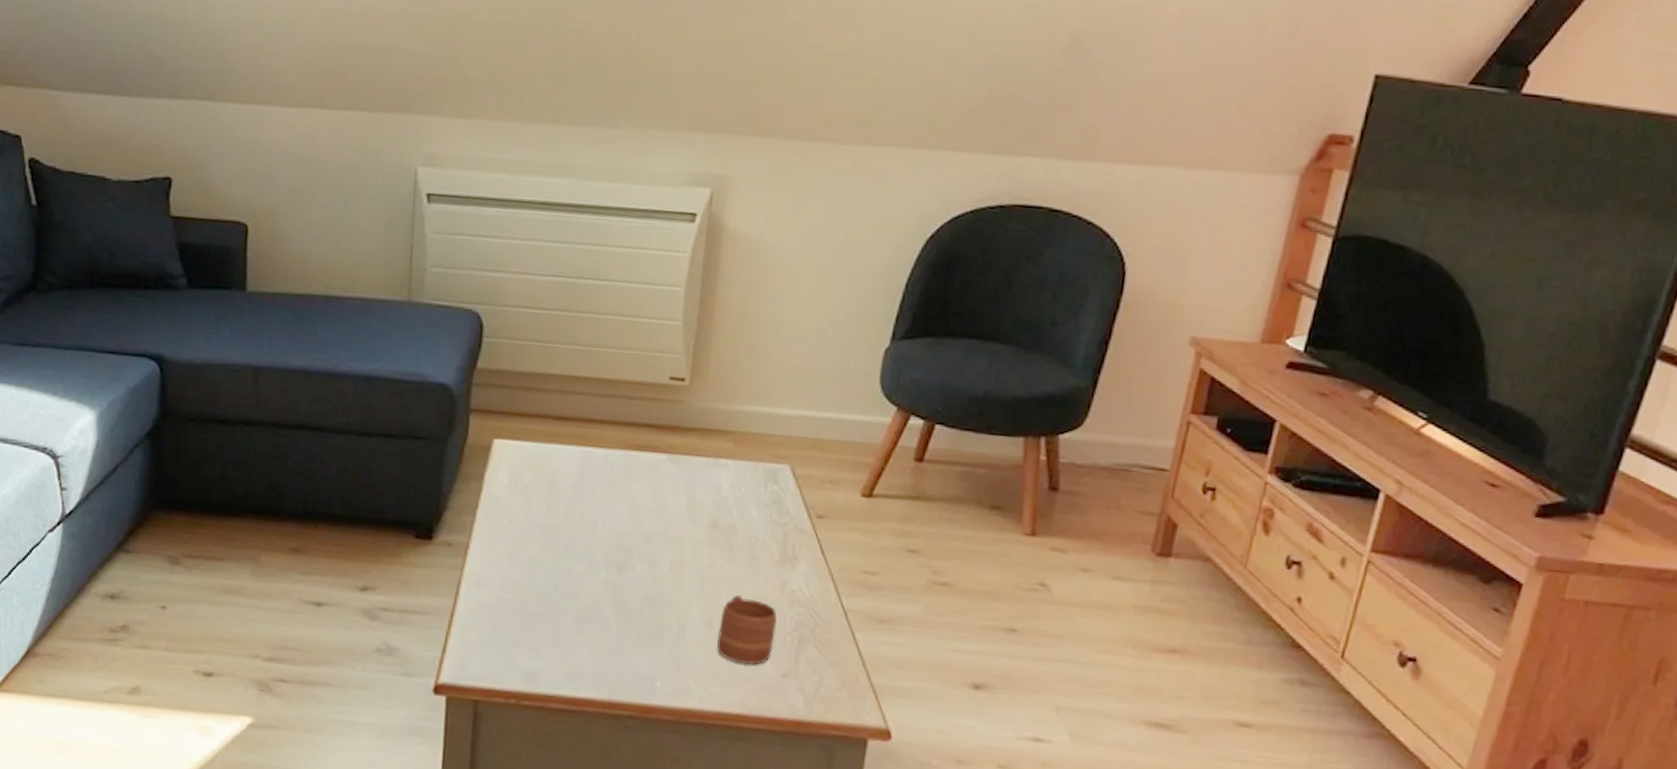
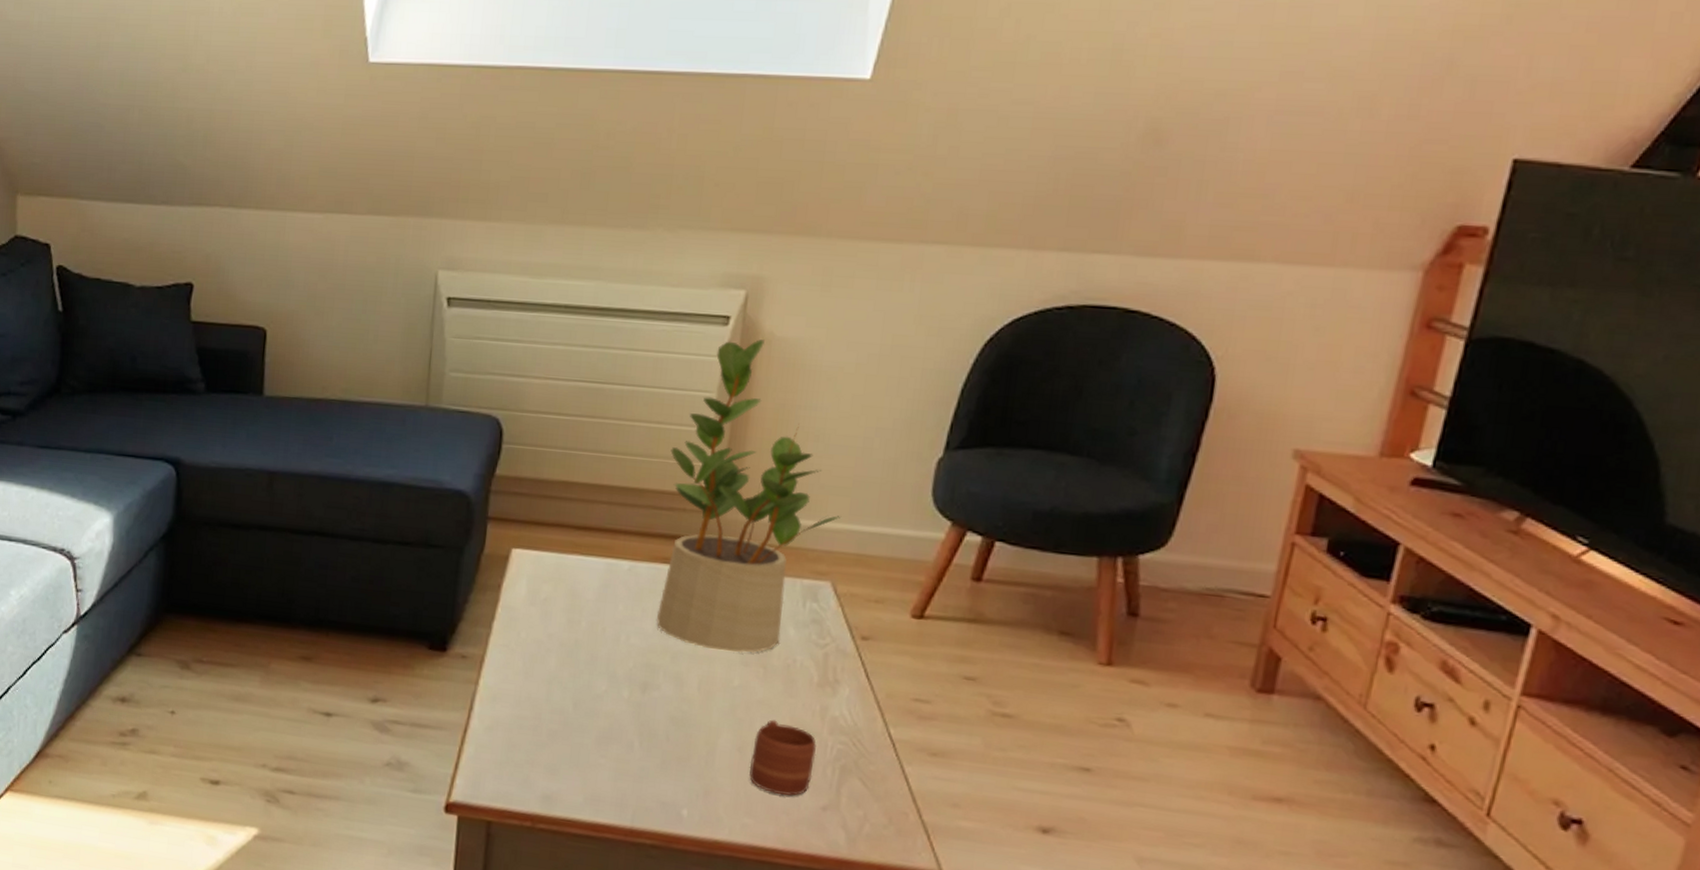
potted plant: none [630,236,798,534] -> present [656,339,840,653]

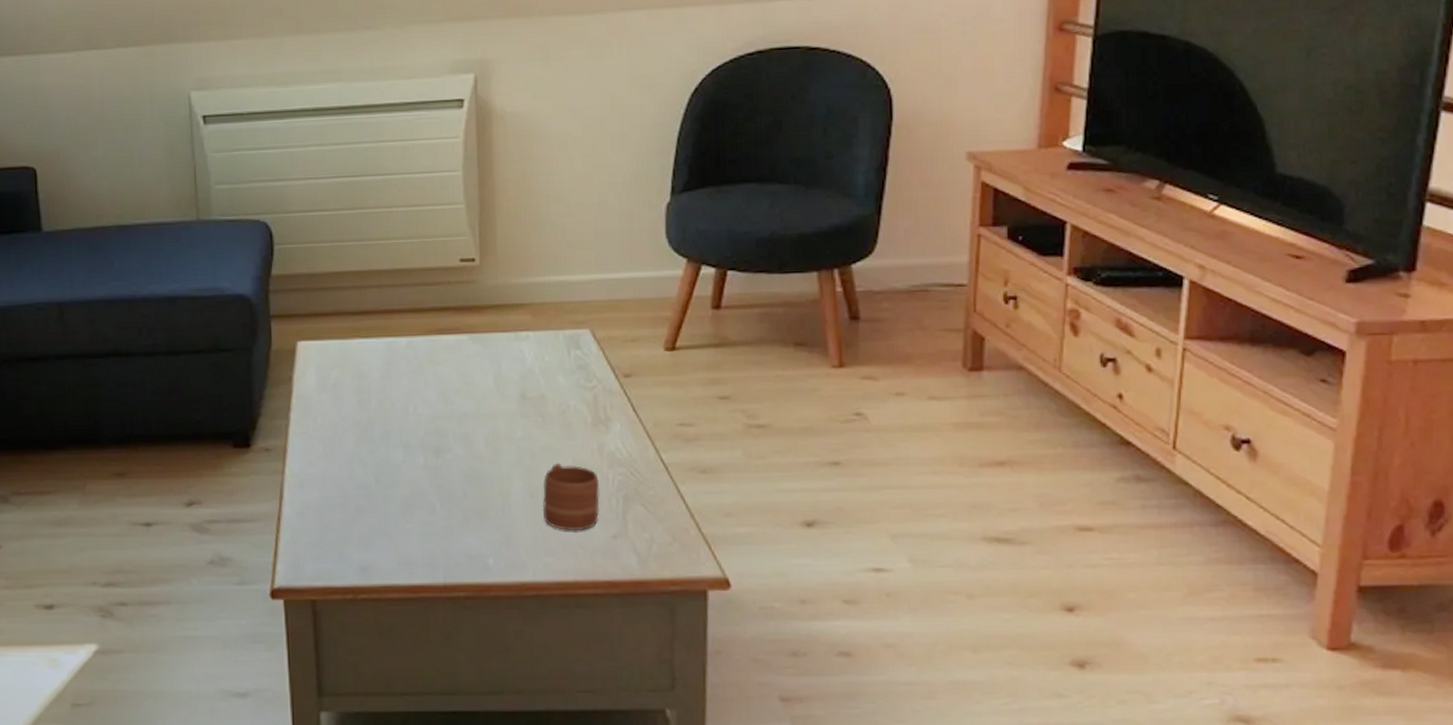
potted plant: present [656,339,840,653] -> none [428,117,589,407]

